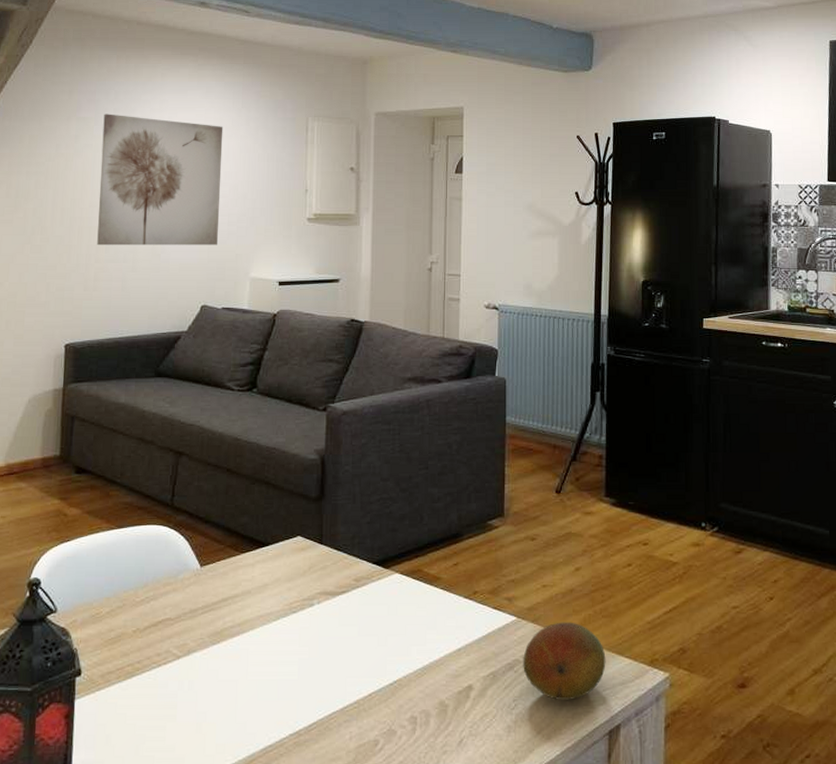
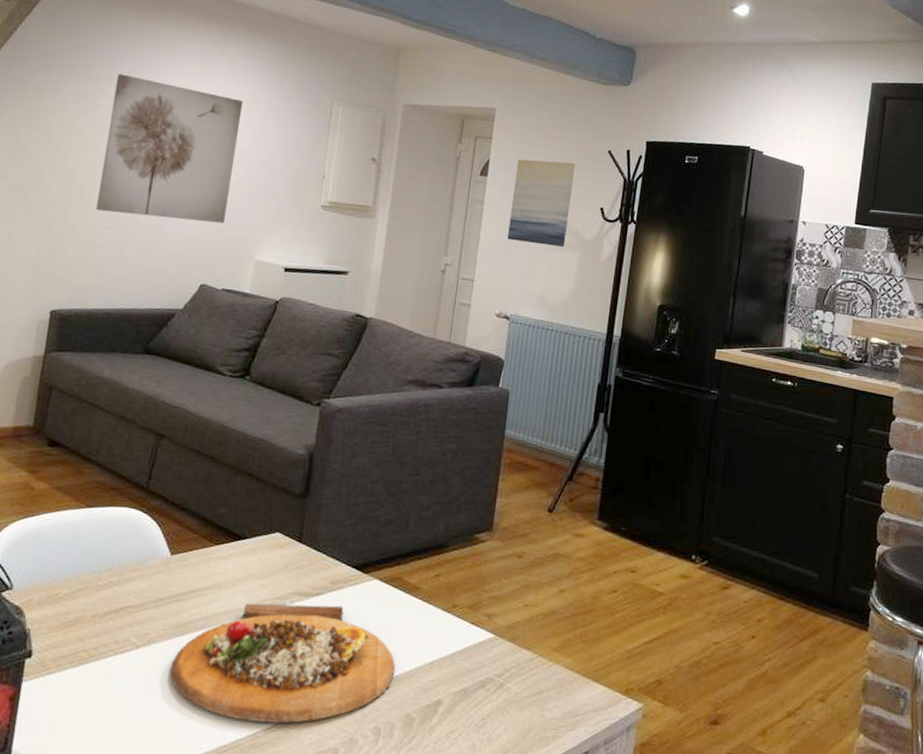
cutting board: none [211,602,425,720] -> present [170,603,396,723]
wall art: none [488,151,546,234] -> present [507,159,575,247]
fruit: present [523,622,606,700] -> none [495,643,581,723]

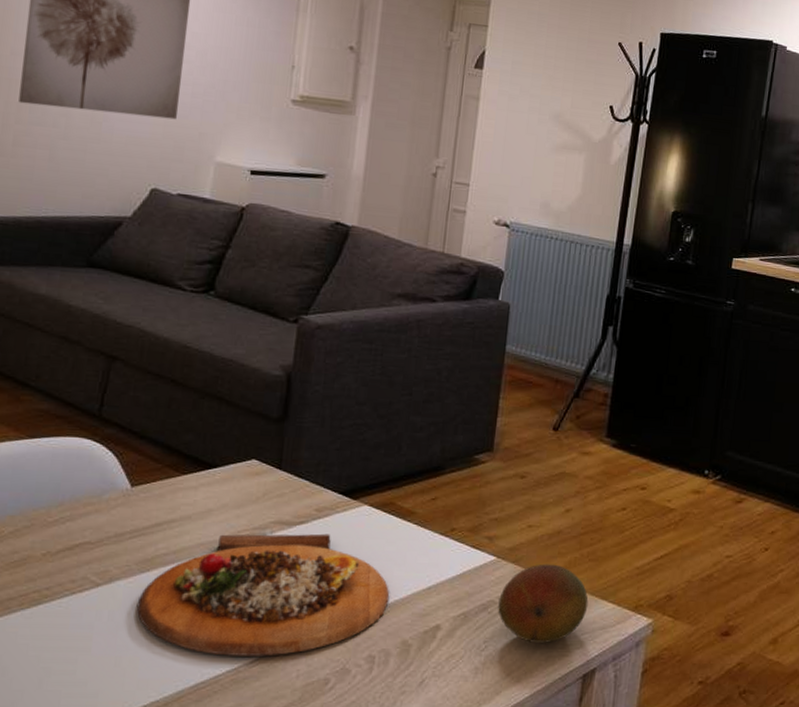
fruit: none [495,643,581,723] -> present [498,564,589,643]
wall art: present [507,159,575,247] -> none [506,50,582,149]

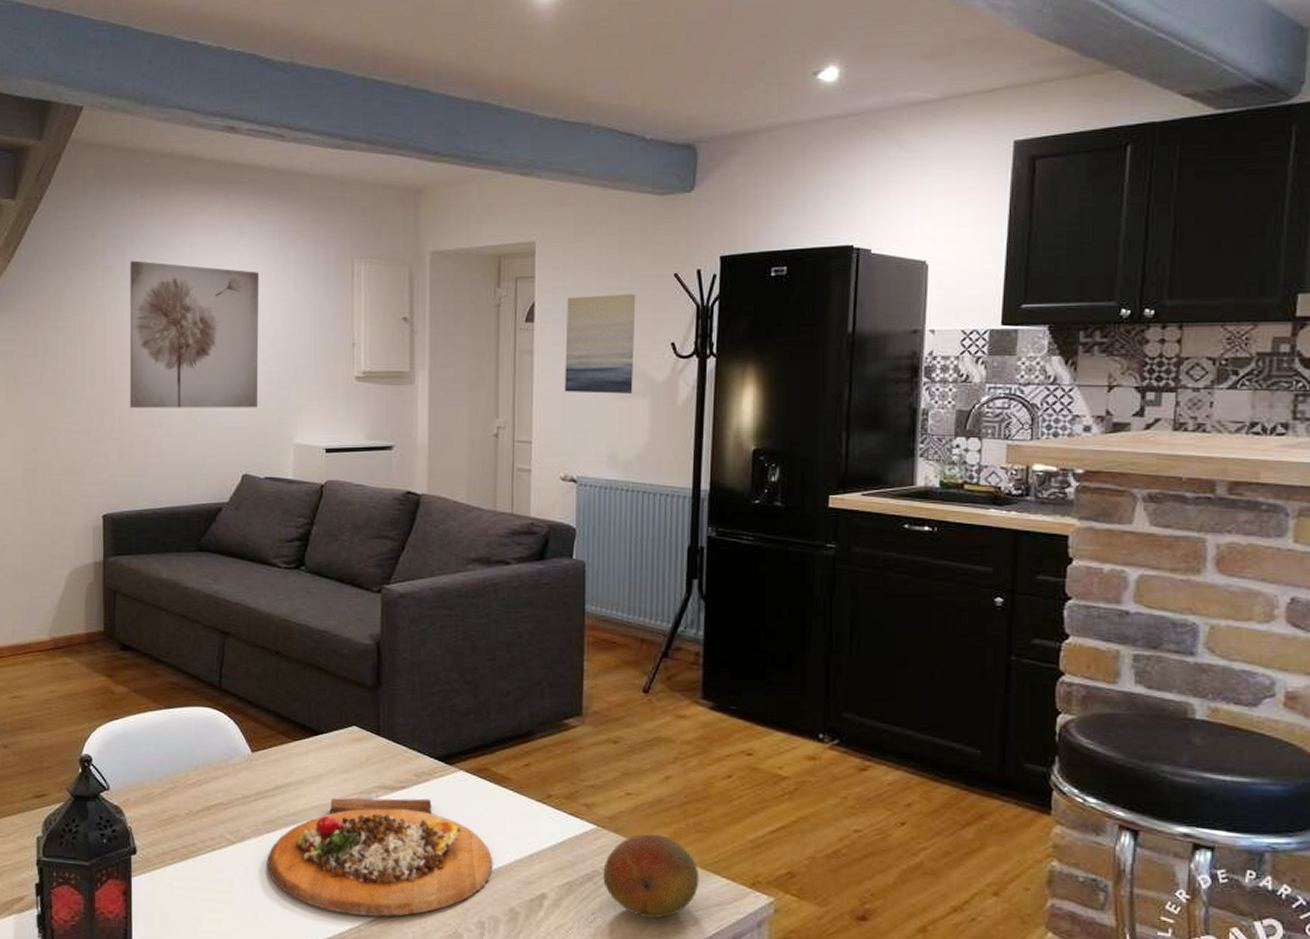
wall art: none [506,50,582,149] -> present [565,293,636,394]

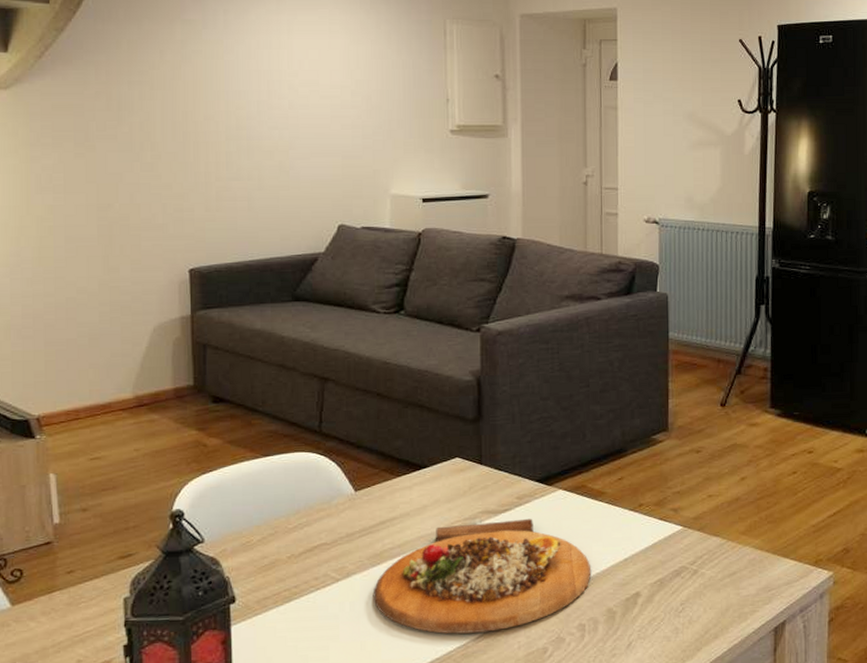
wall art: present [129,260,260,408] -> none [212,15,353,163]
wall art: present [565,293,636,394] -> none [646,56,707,145]
fruit: present [603,834,699,918] -> none [690,528,772,602]

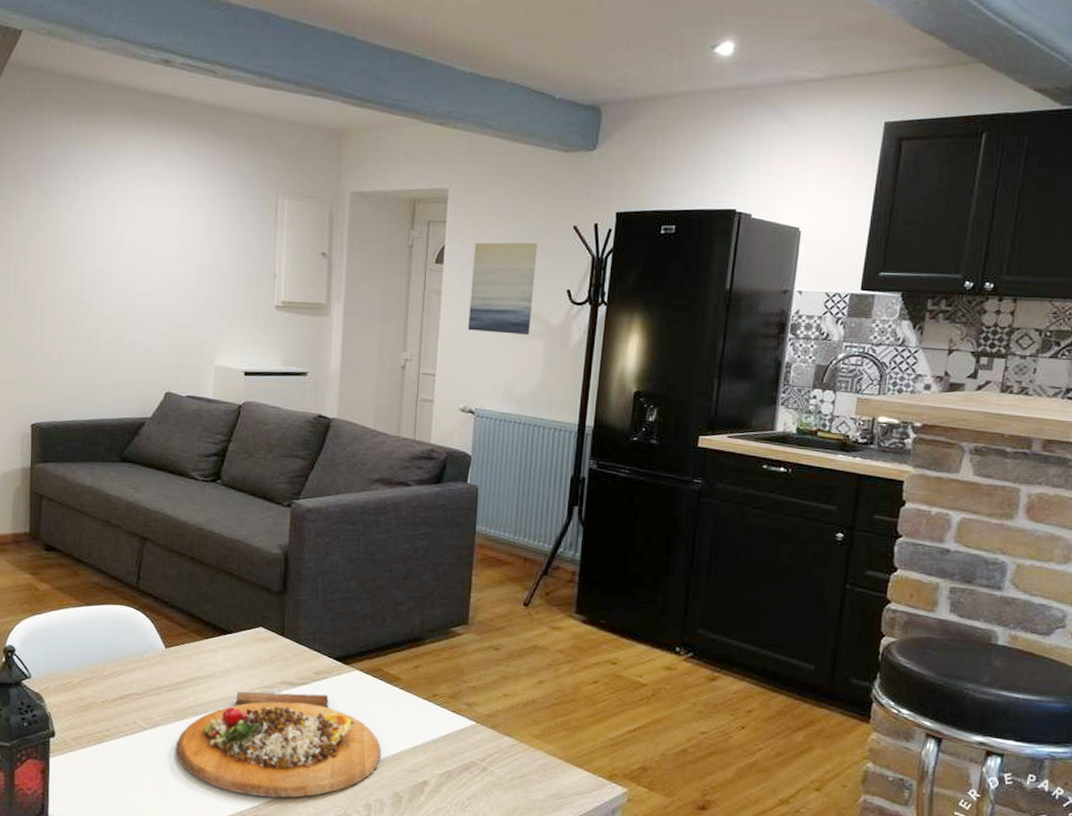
wall art: none [646,56,707,145] -> present [468,242,538,335]

